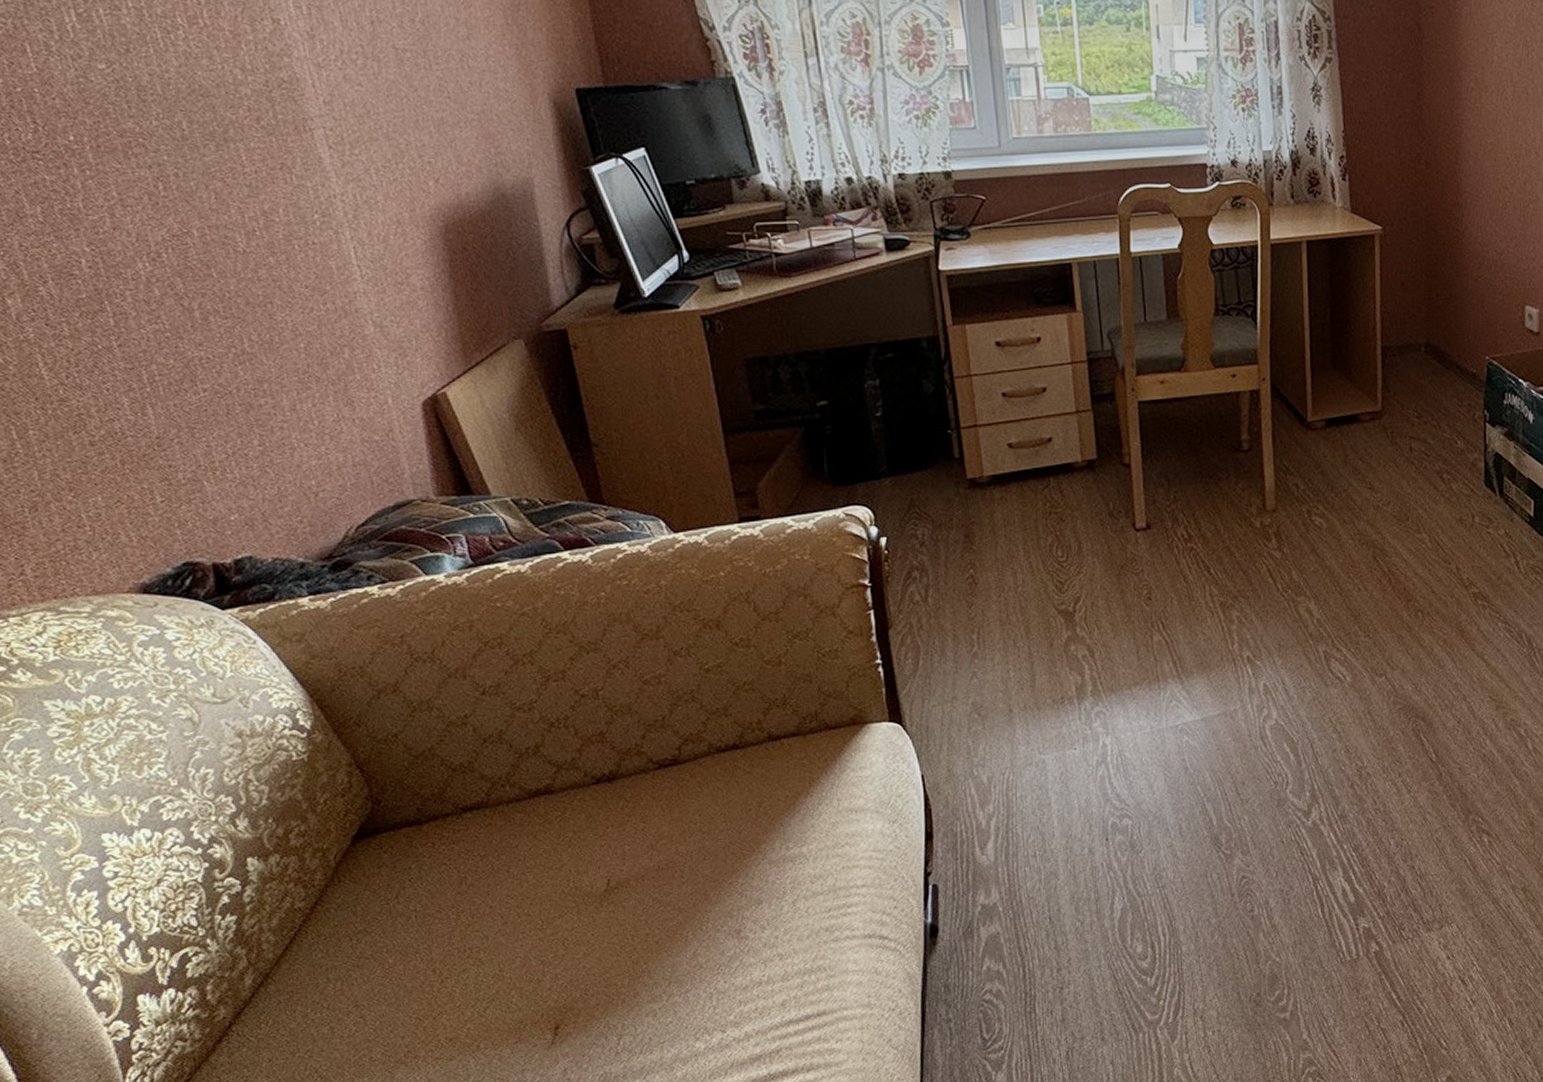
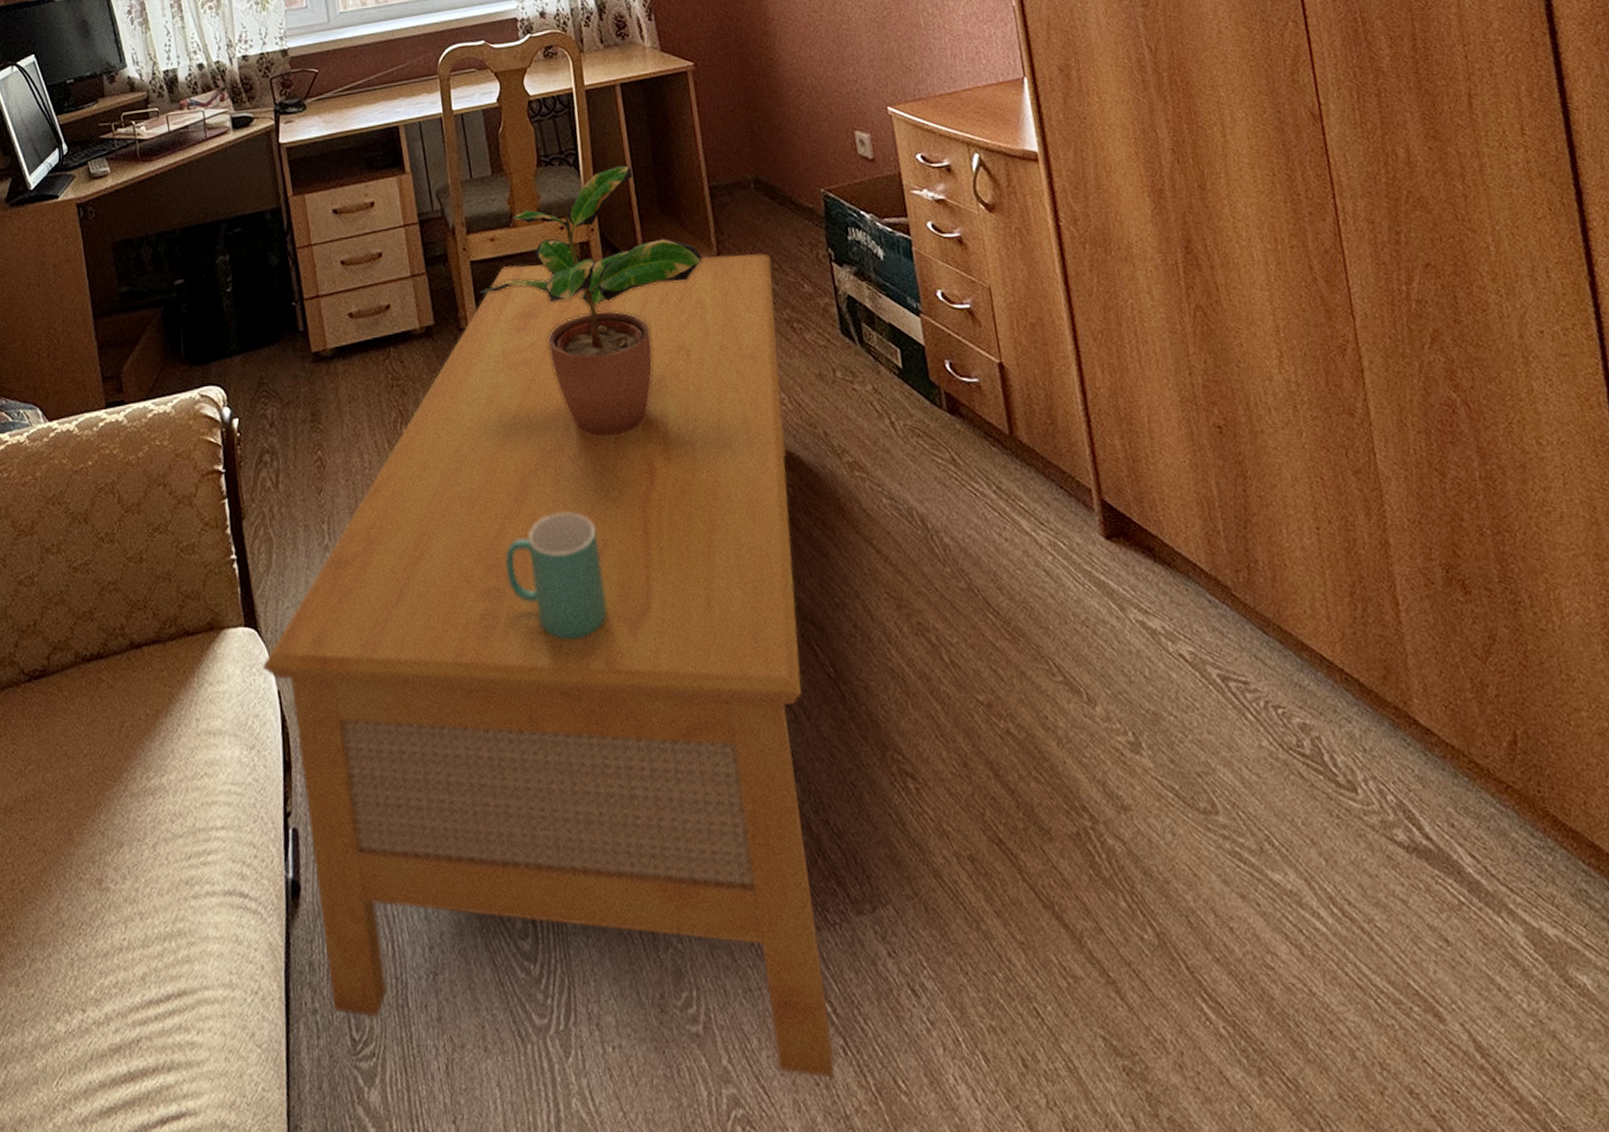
coffee table: none [906,408,1430,1043] -> present [262,253,836,1079]
potted plant: none [1144,320,1367,566] -> present [478,165,703,437]
mug: none [1152,628,1242,732] -> present [505,512,607,639]

